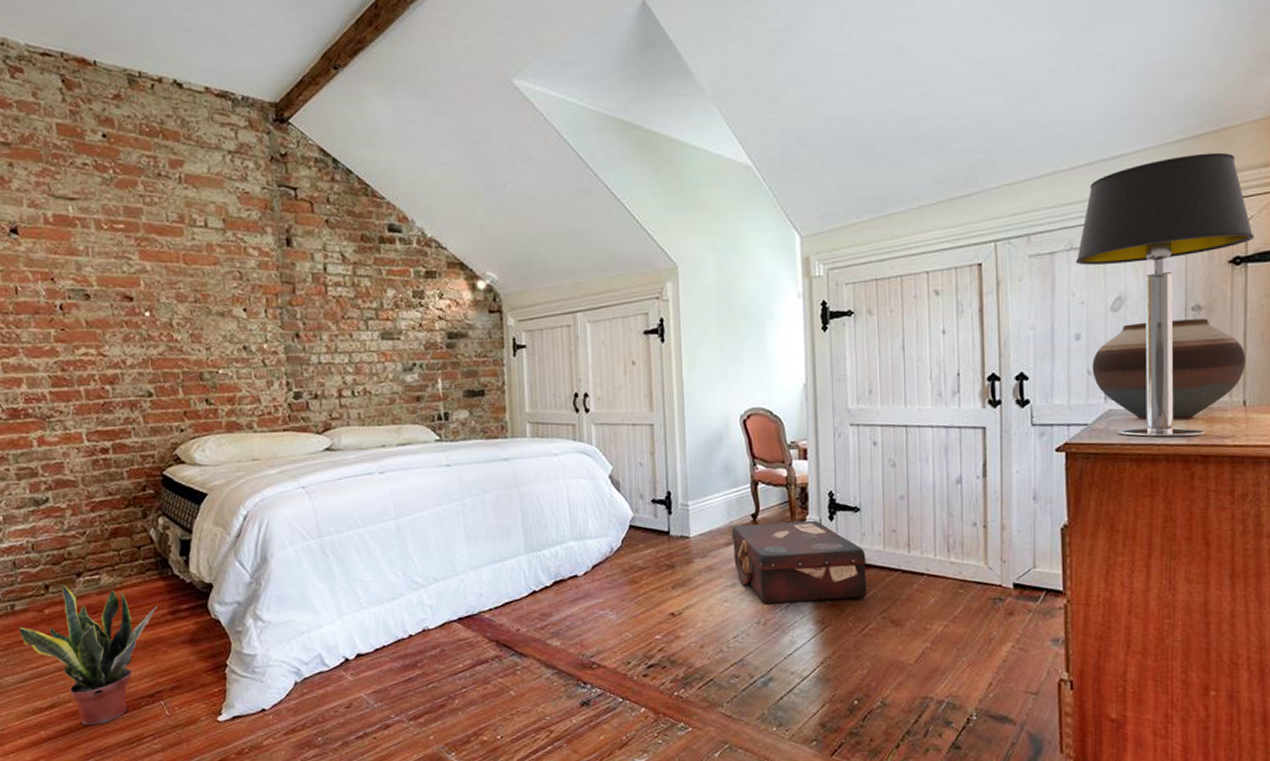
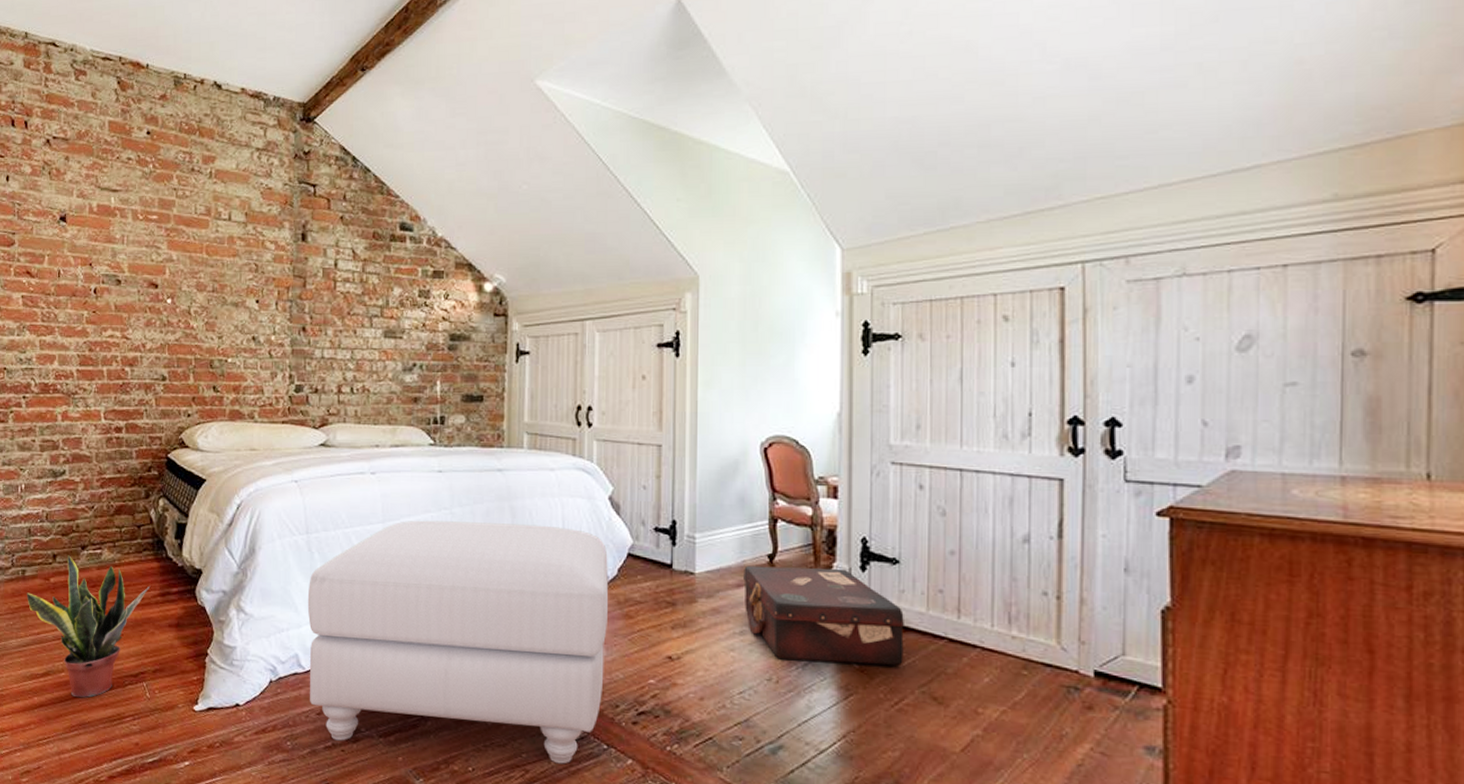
ottoman: none [325,507,616,730] -> present [307,520,609,764]
table lamp: present [1075,152,1254,437] -> none [1189,165,1444,512]
vase: present [1092,318,1245,420] -> none [1209,367,1430,490]

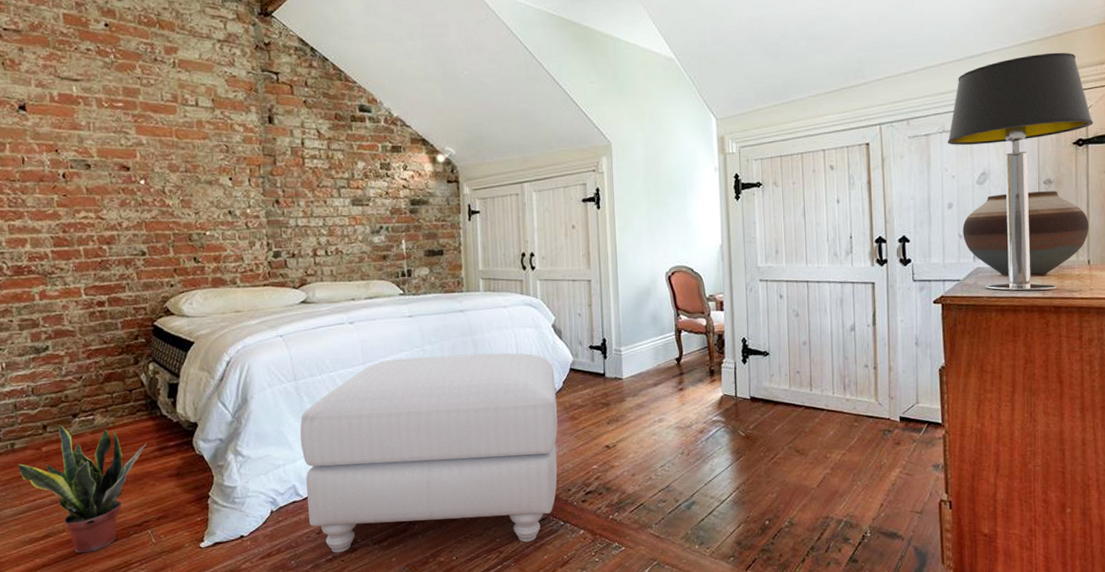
suitcase: present [743,565,904,667] -> none [659,363,776,437]
table lamp: none [1189,165,1444,512] -> present [947,52,1093,291]
vase: none [1209,367,1430,490] -> present [963,191,1089,276]

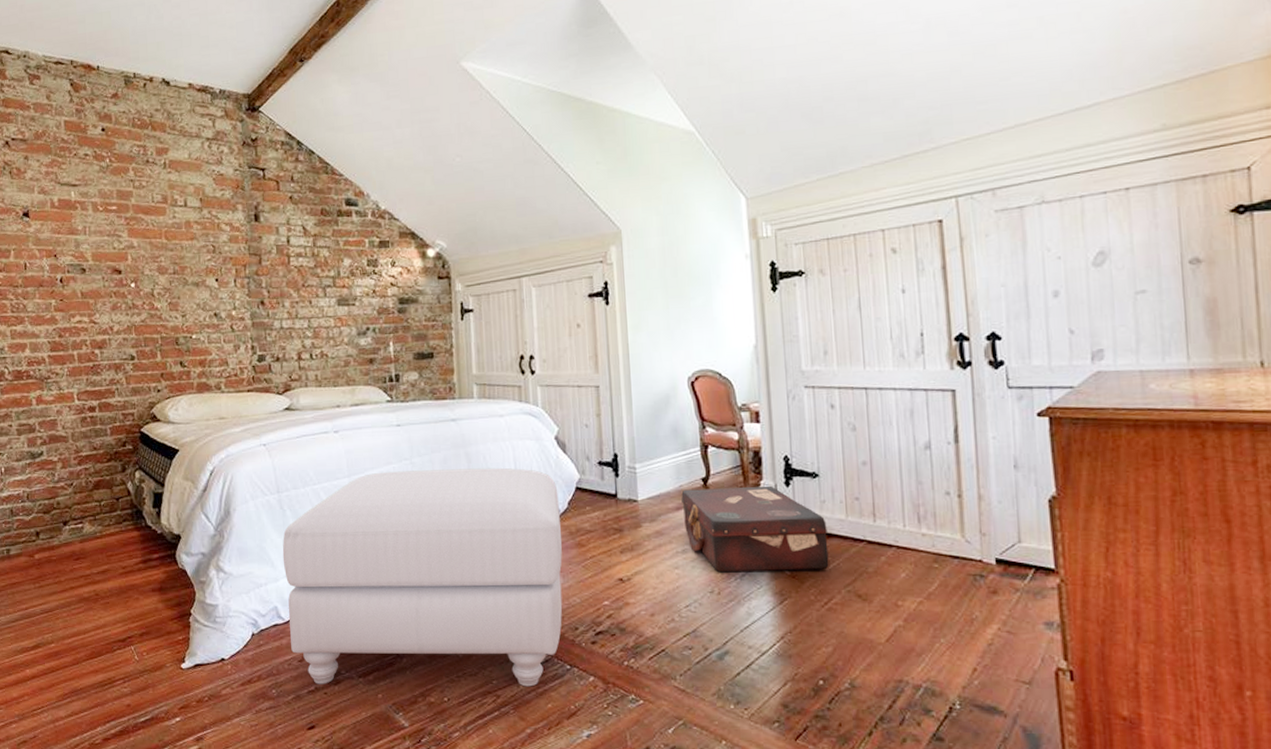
potted plant: present [17,424,146,553] -> none [12,531,131,667]
suitcase: none [659,363,776,437] -> present [681,485,829,573]
table lamp: present [947,52,1093,291] -> none [1048,96,1259,401]
vase: present [963,191,1089,276] -> none [1074,272,1260,382]

